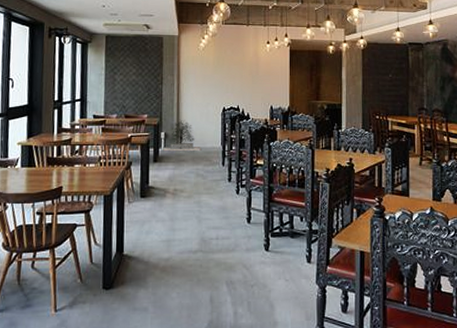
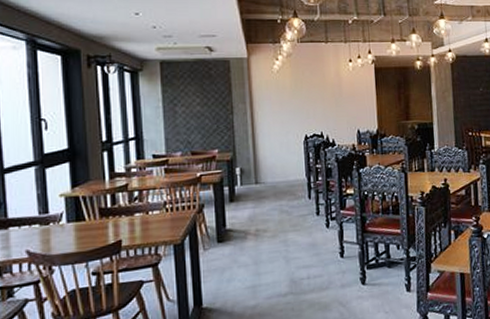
potted tree: present [163,119,200,152] -> none [239,151,283,189]

